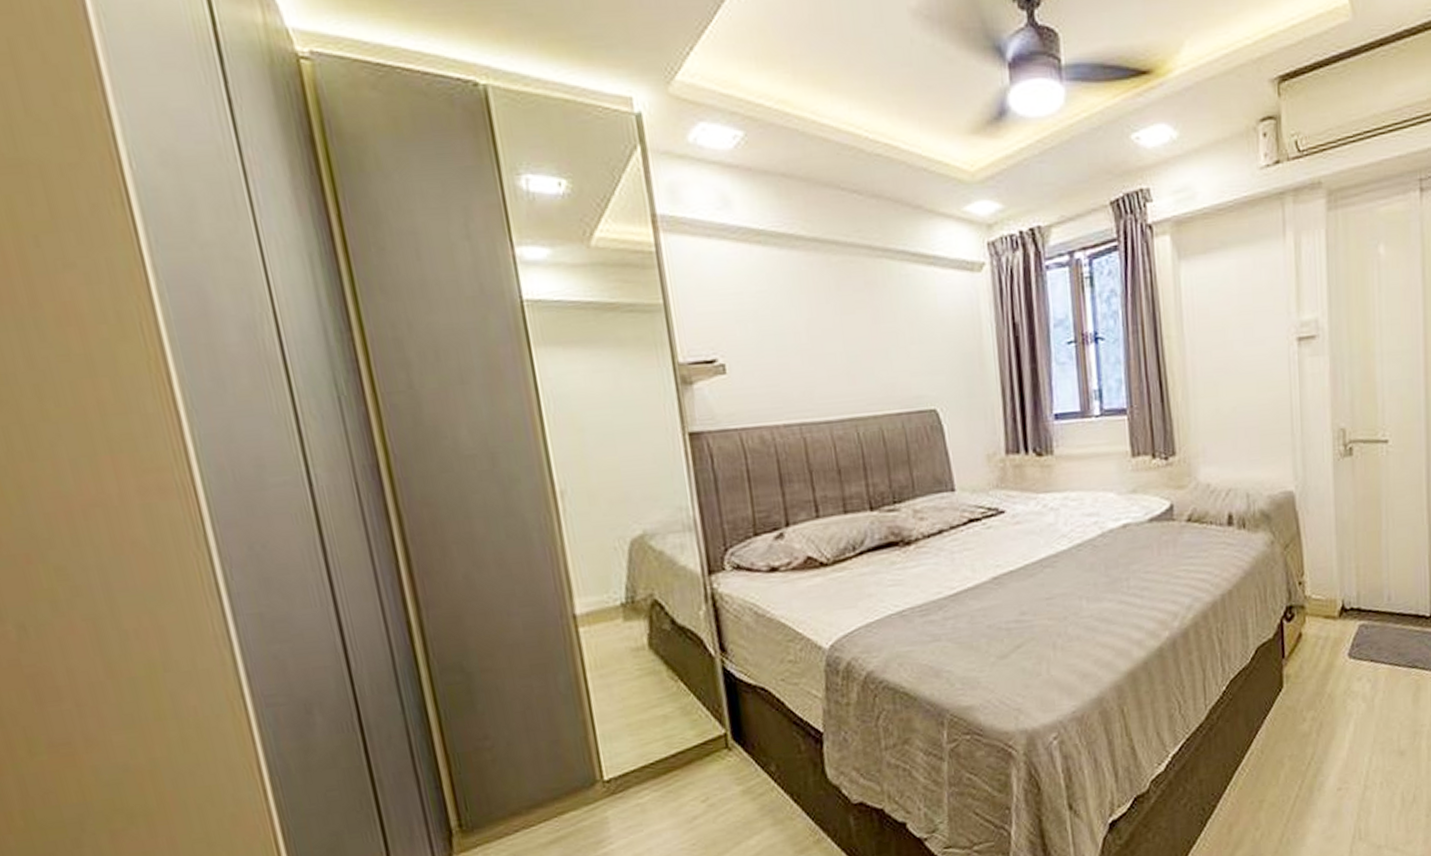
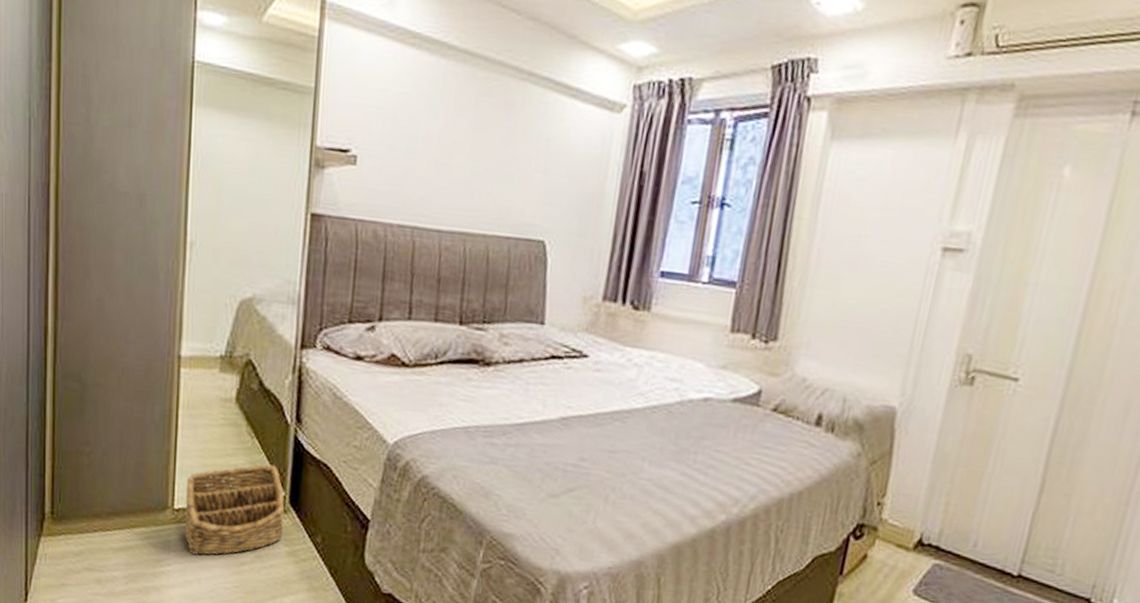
basket: none [611,703,733,824] -> present [184,464,285,555]

